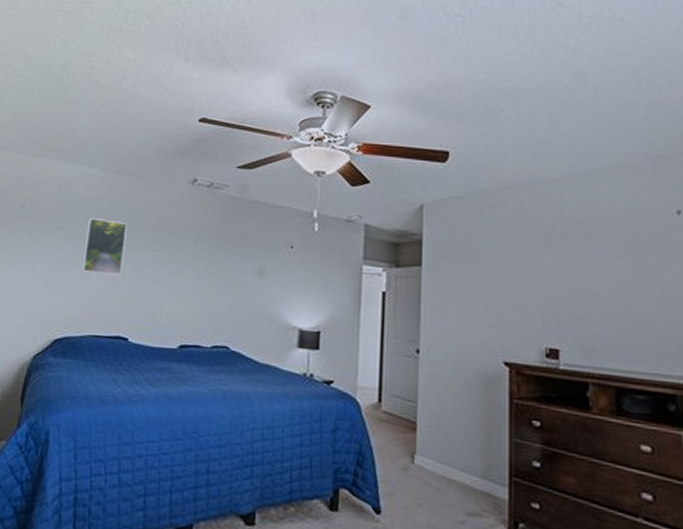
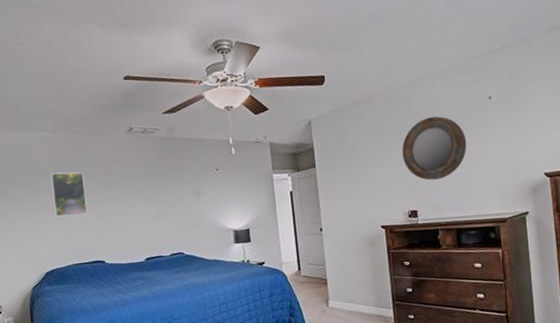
home mirror: none [545,225,641,312] -> present [402,116,467,180]

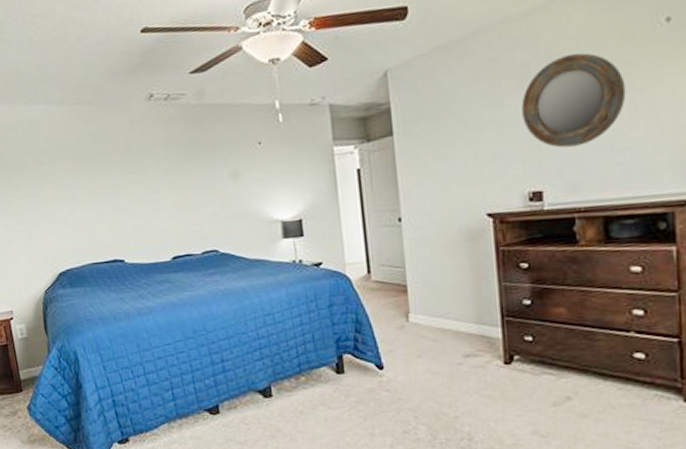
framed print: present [50,172,88,217] -> none [60,152,104,208]

